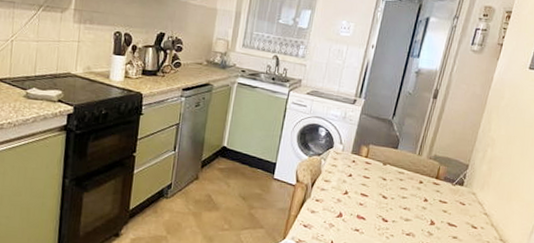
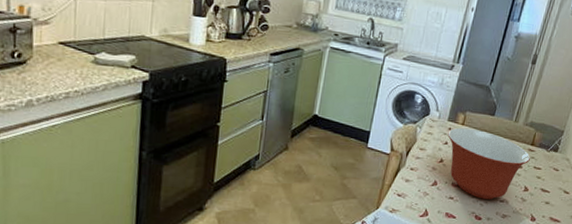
mixing bowl: none [351,160,435,233] -> present [447,127,530,200]

